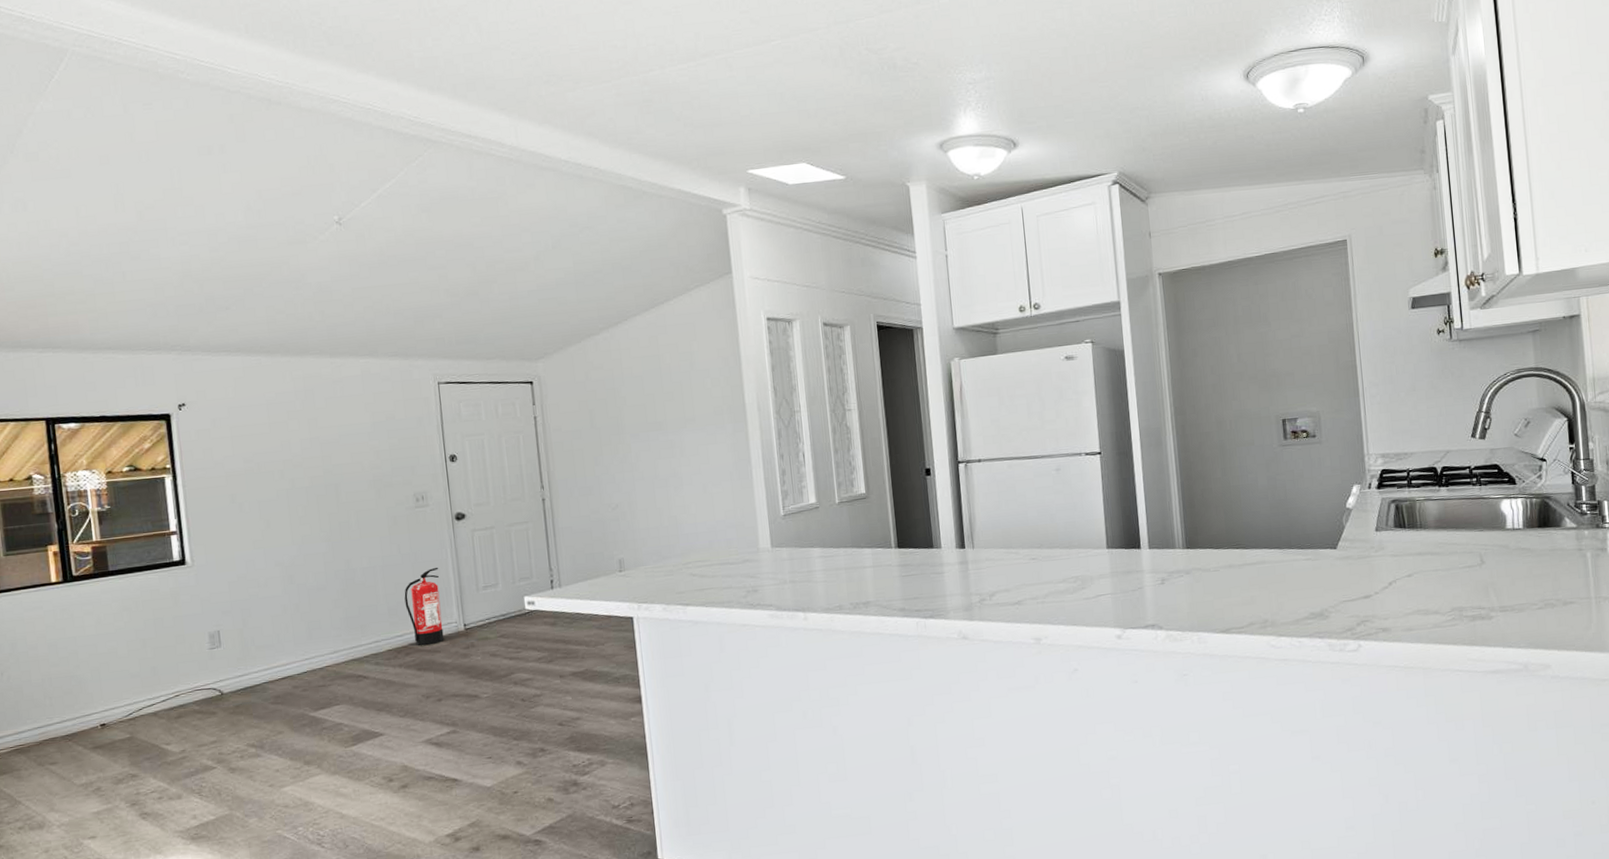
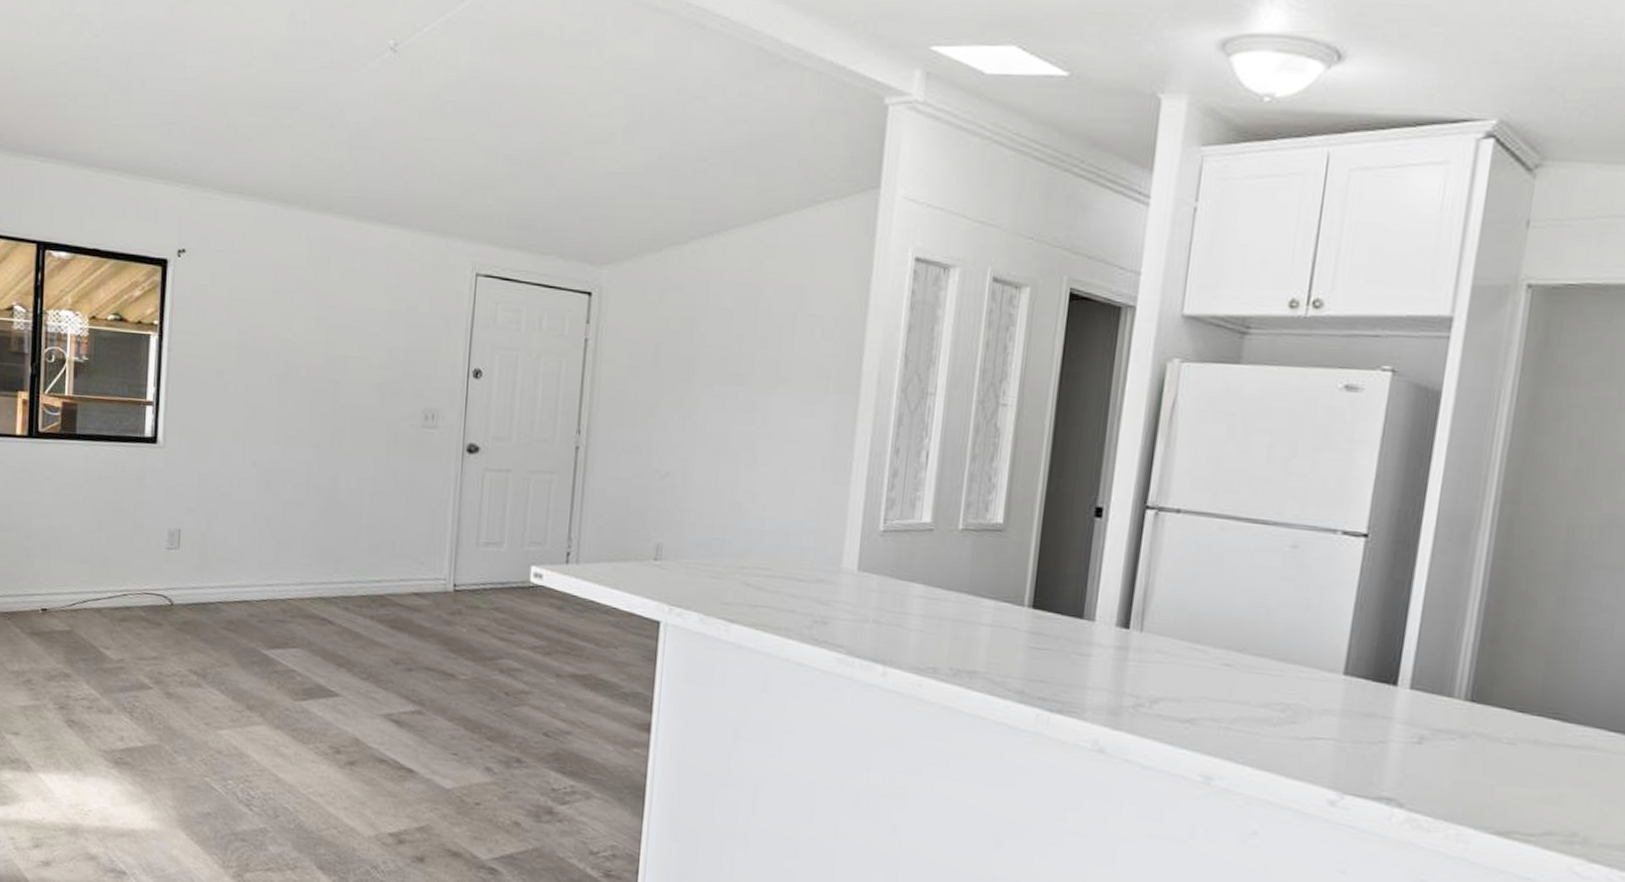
fire extinguisher: present [404,568,444,645] -> none [390,506,437,601]

